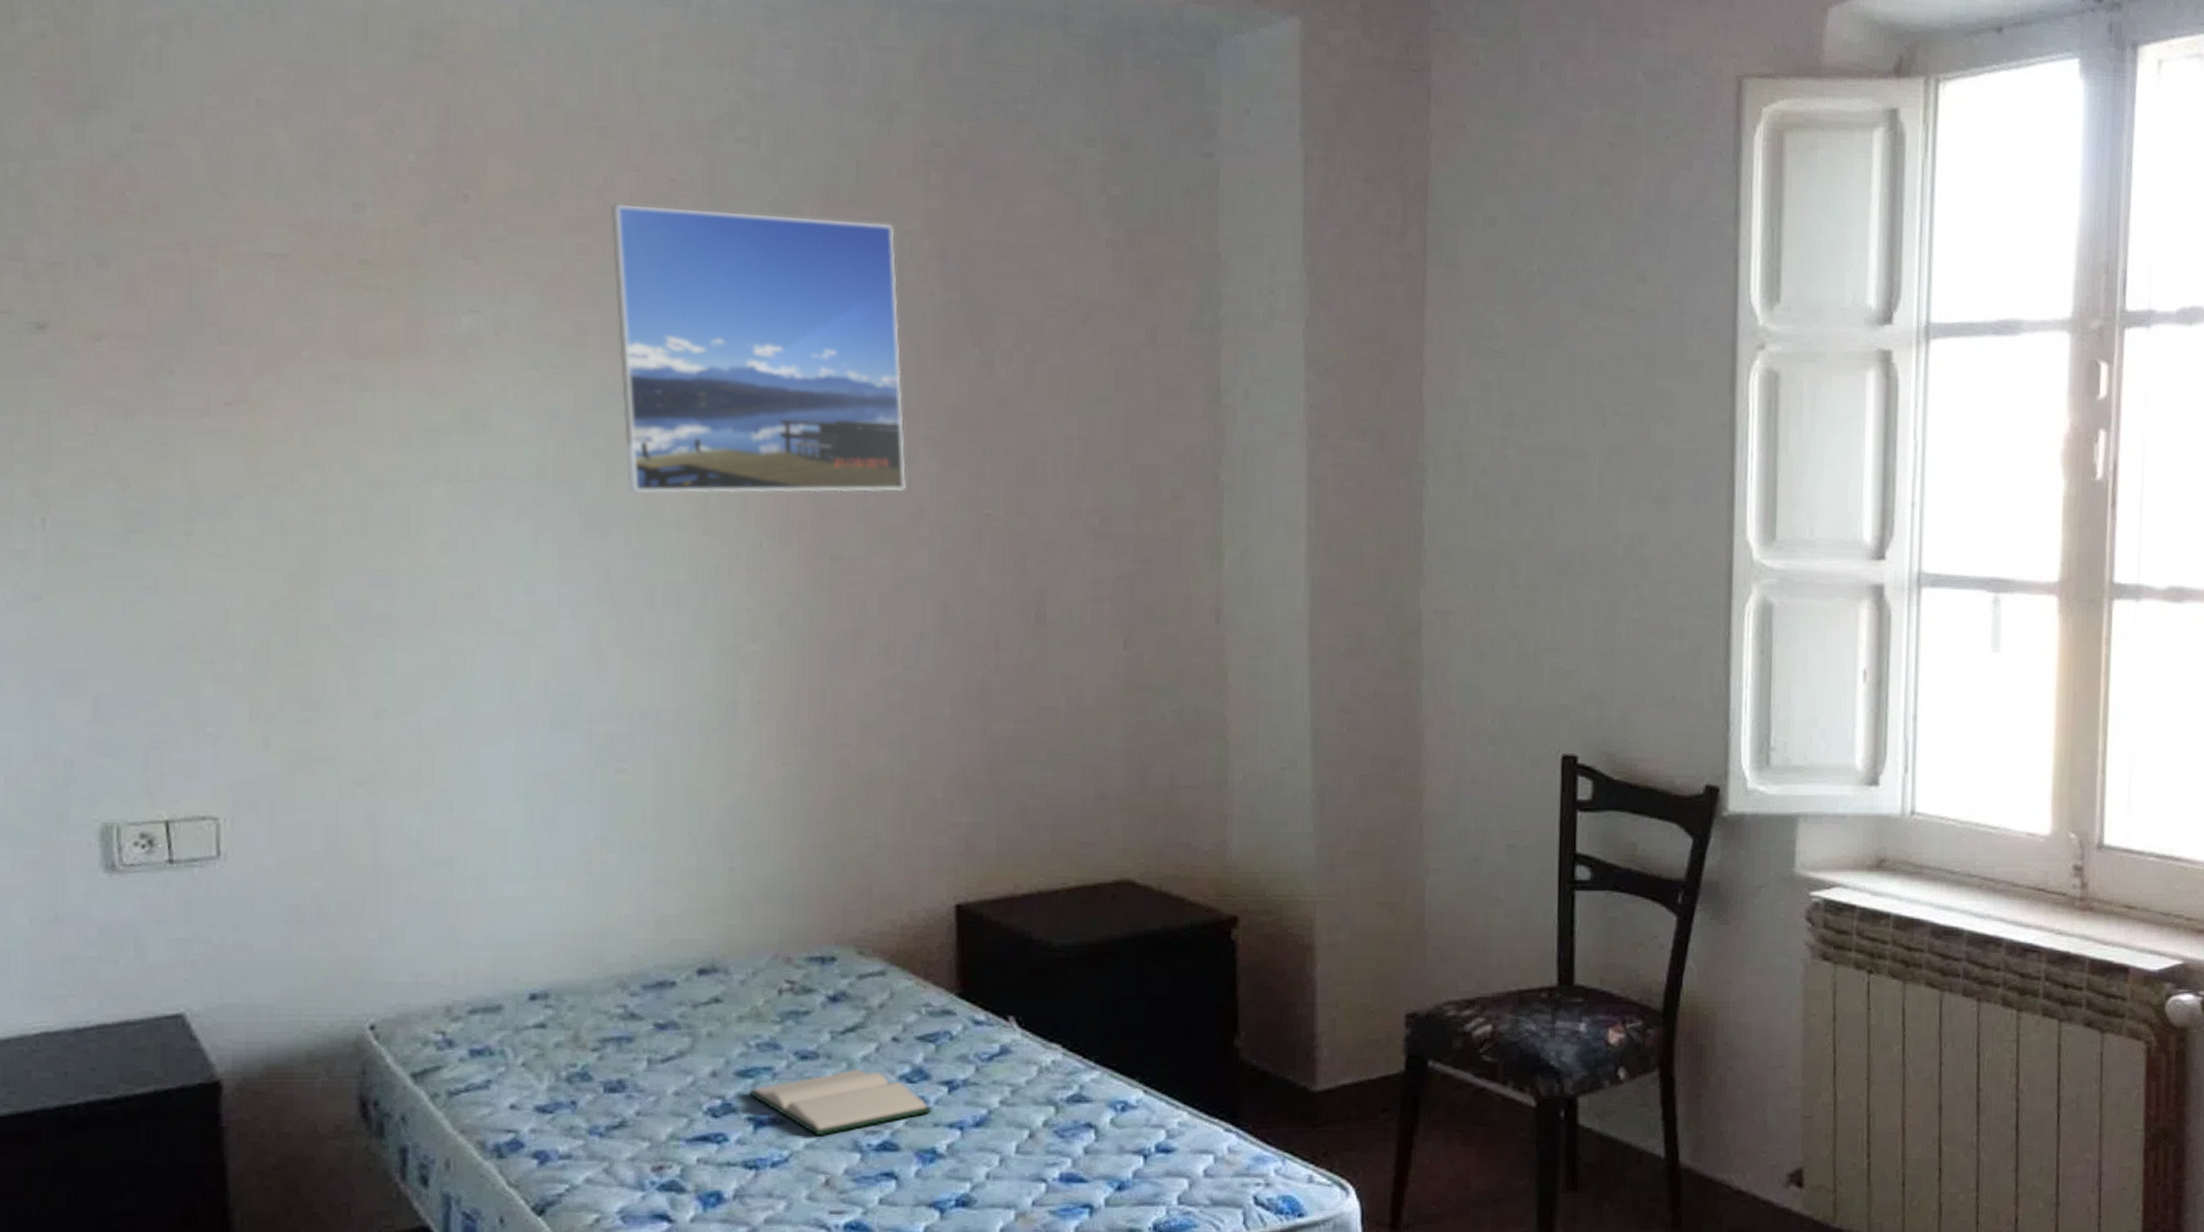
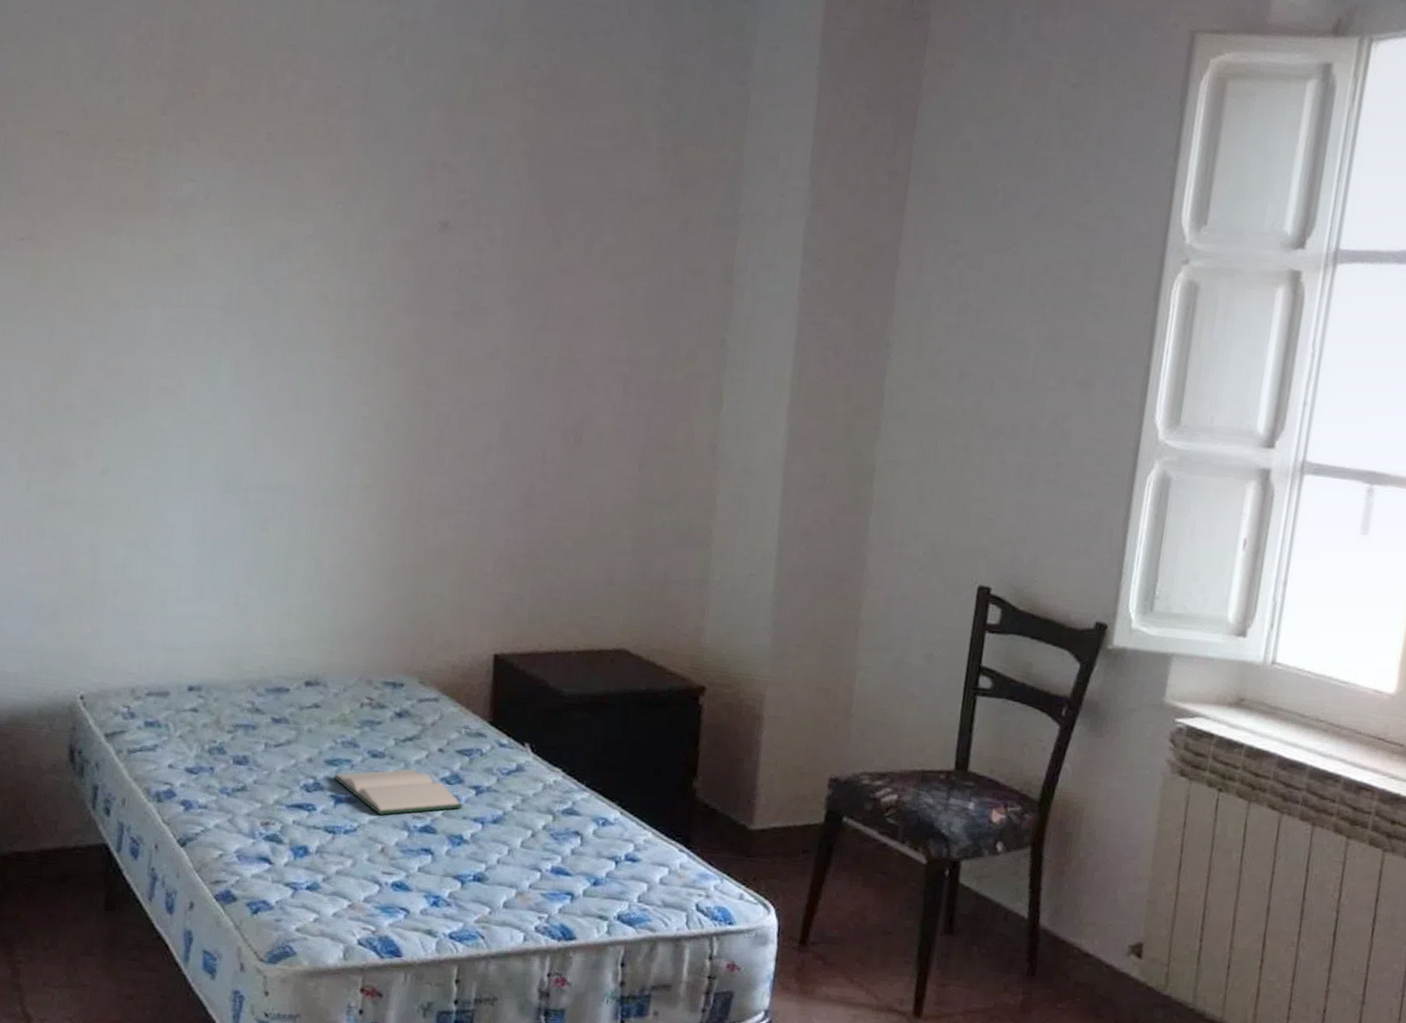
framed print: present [611,205,906,494] -> none [288,104,497,335]

